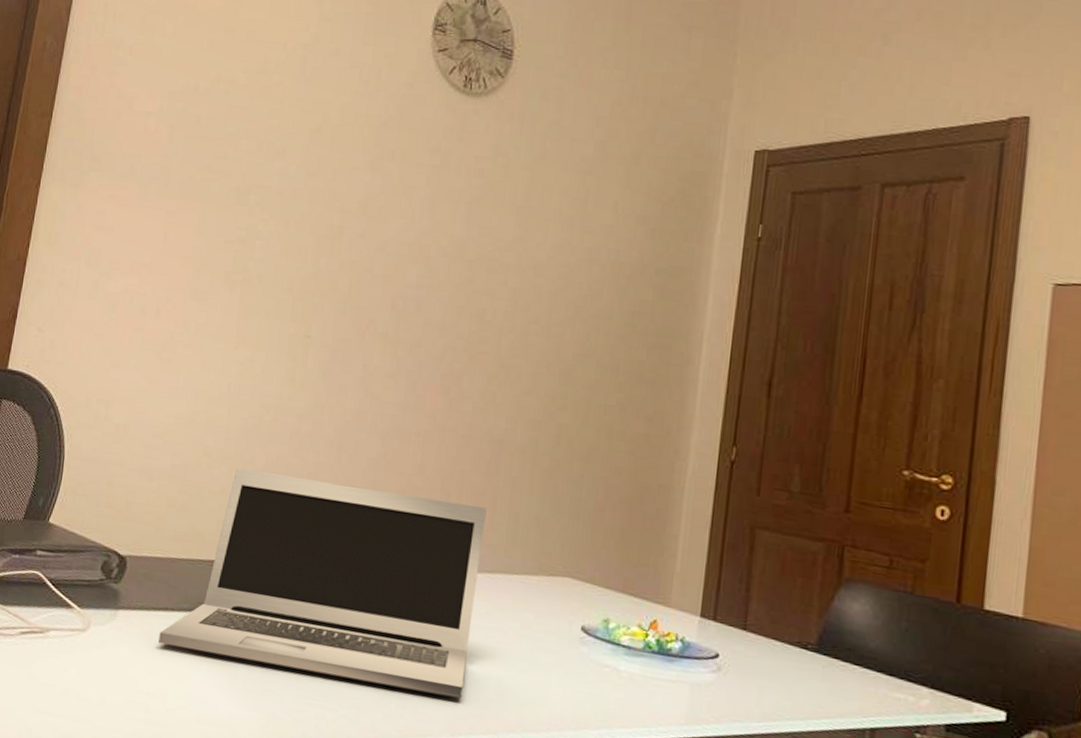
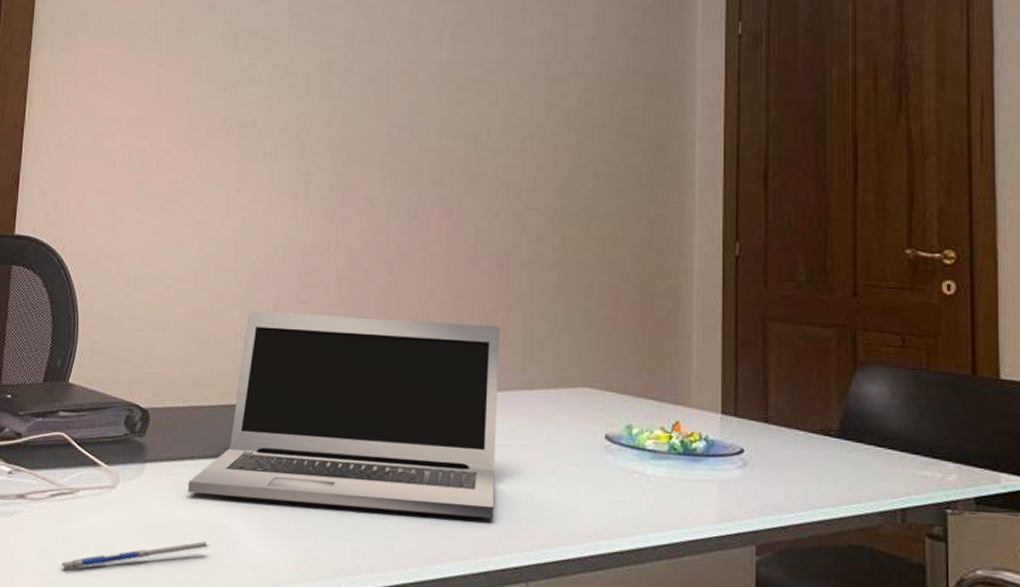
pen: none [25,693,176,709] -> present [61,541,211,571]

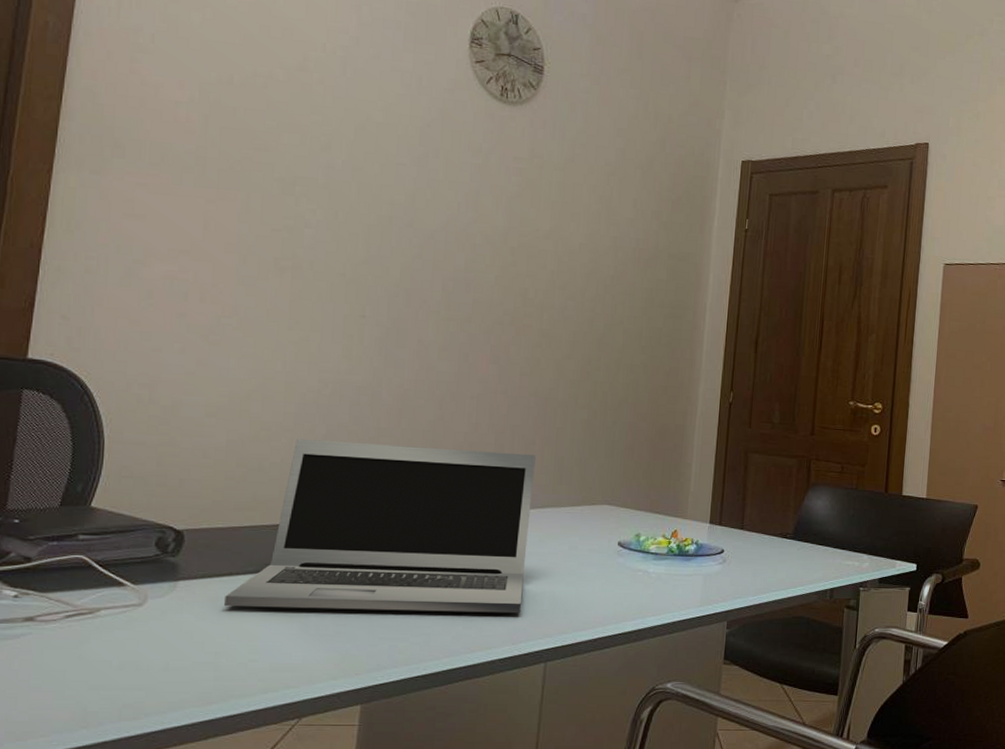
pen: present [61,541,211,571] -> none [77,650,247,687]

